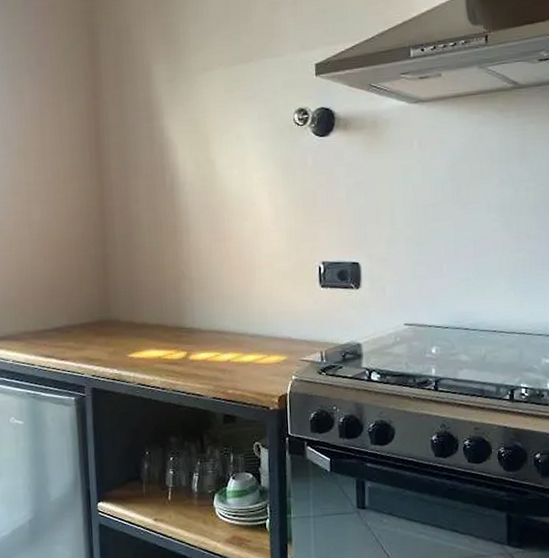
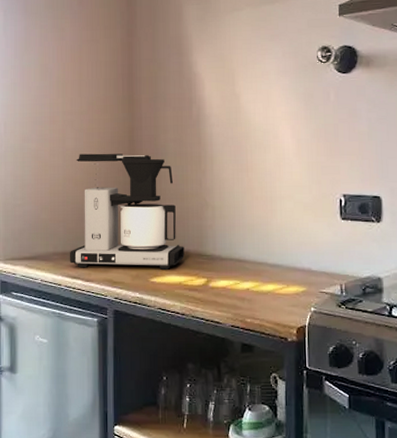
coffee maker: none [42,225,163,347] -> present [70,153,184,270]

